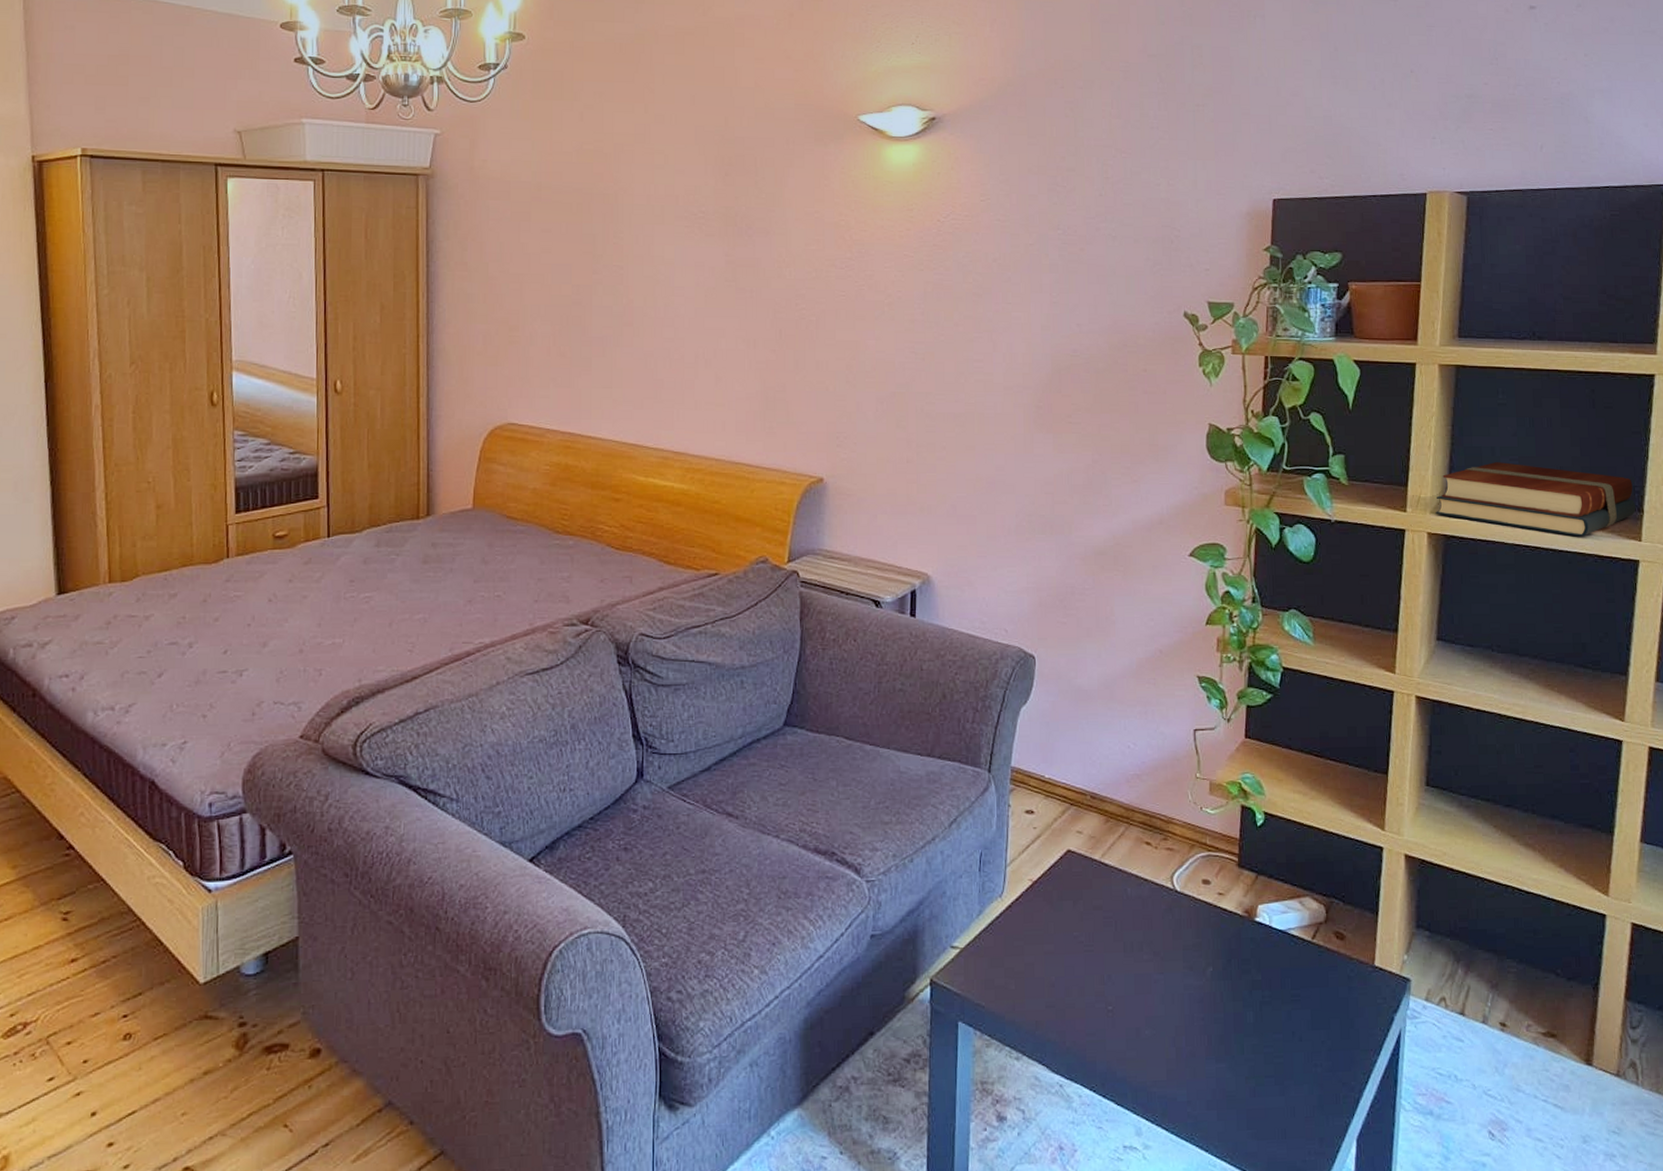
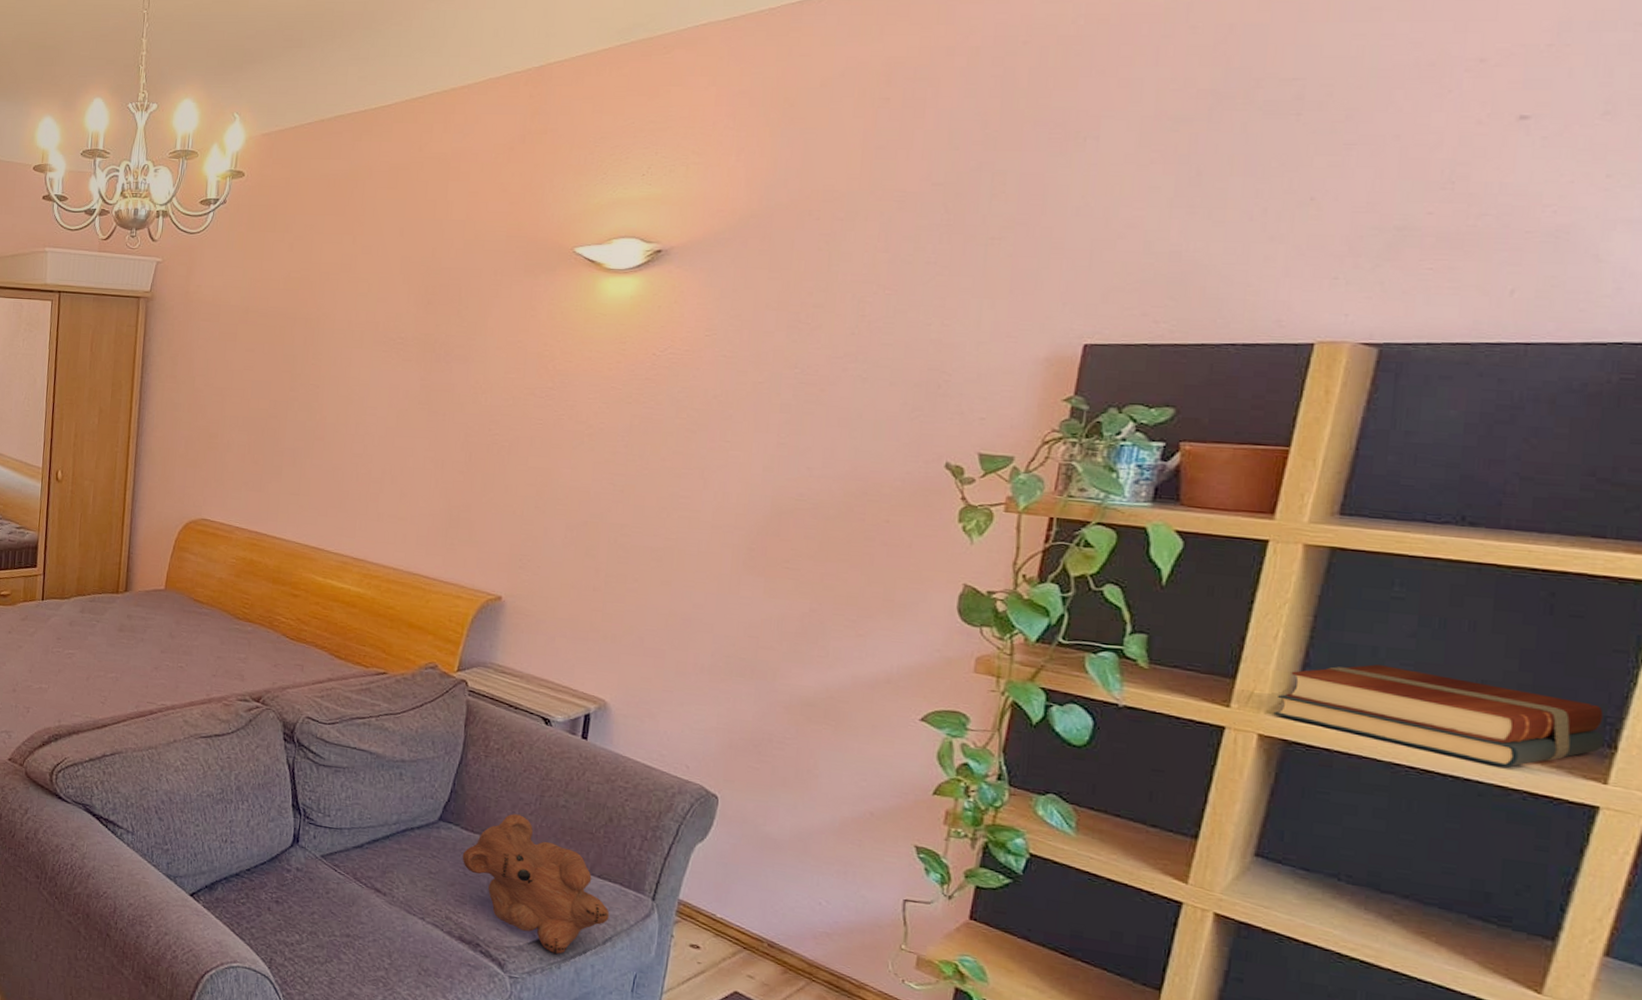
teddy bear: none [810,706,952,848] -> present [462,813,610,955]

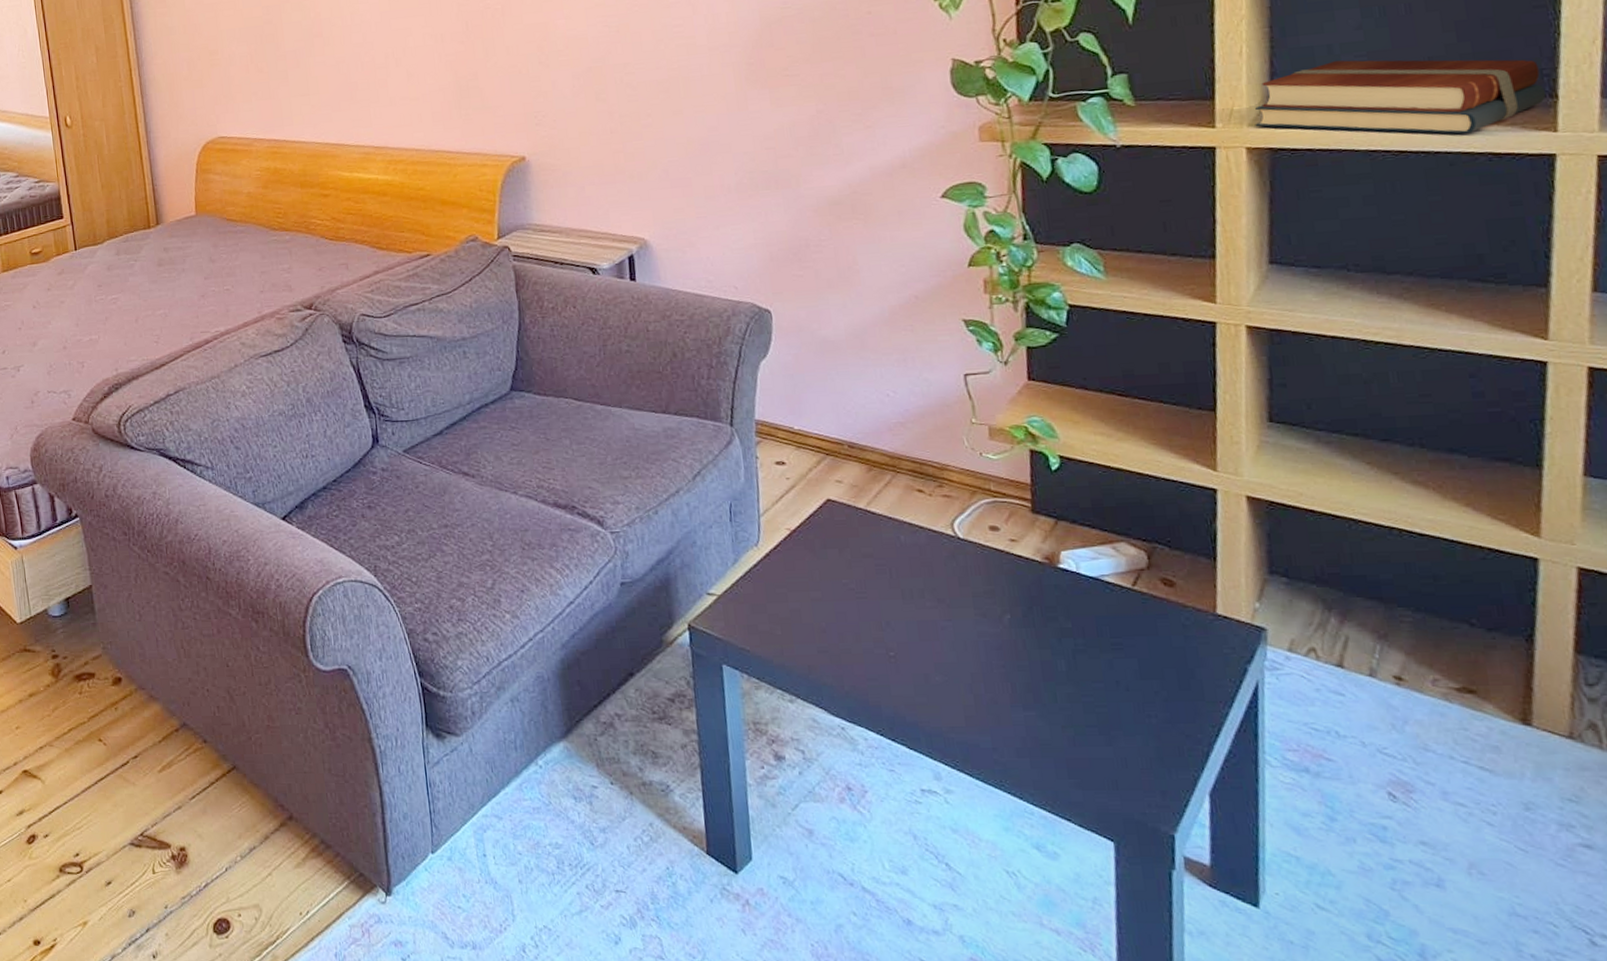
teddy bear: present [462,813,610,955] -> none [540,368,694,501]

